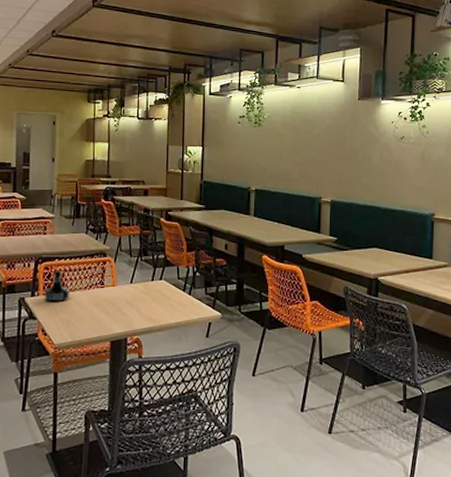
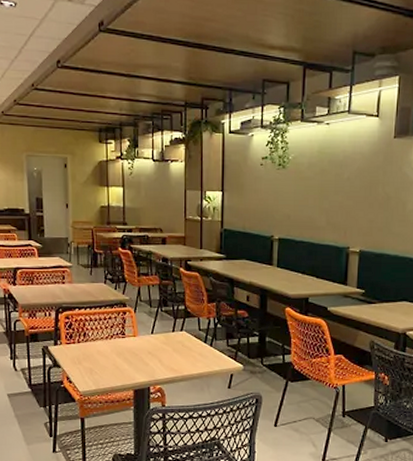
tequila bottle: present [44,270,69,302] -> none [66,320,91,352]

